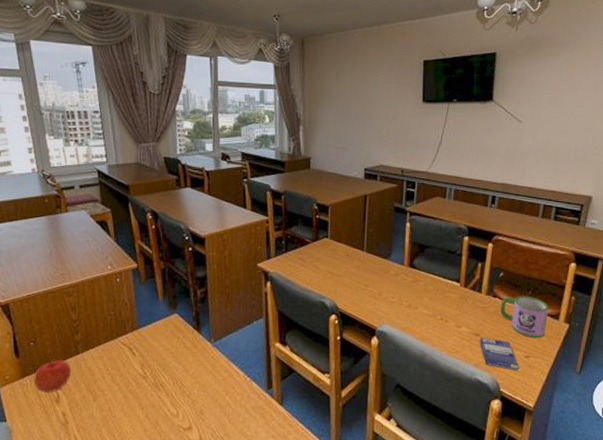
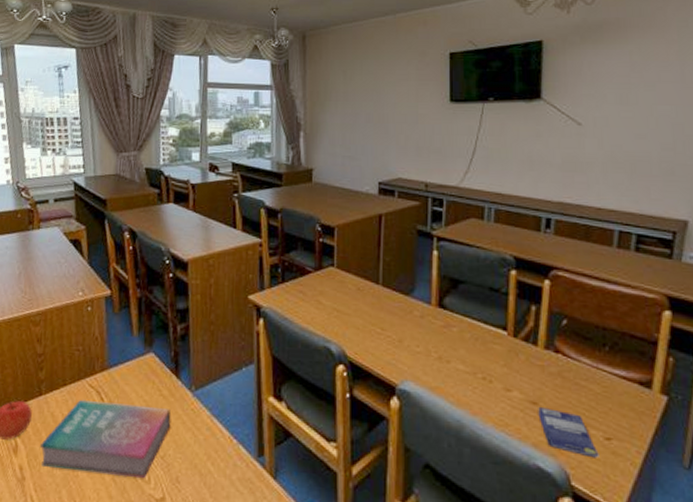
book: none [79,356,195,414] -> present [39,400,171,478]
mug: present [500,295,549,339] -> none [565,352,636,414]

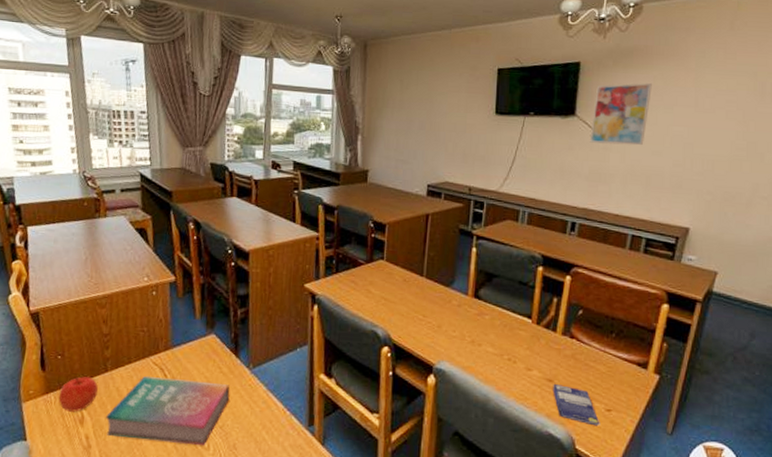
wall art: none [560,59,628,129] -> present [589,83,652,146]

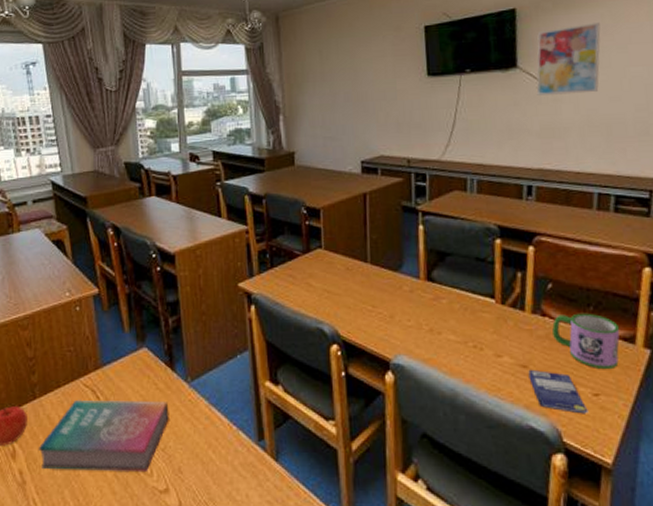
mug: none [578,338,636,390] -> present [552,313,620,370]

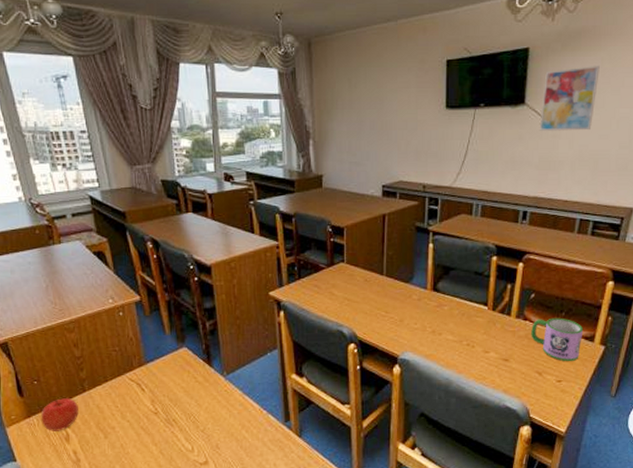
book: present [38,400,169,472] -> none [89,391,208,450]
small box: present [528,369,588,414] -> none [509,362,552,396]

